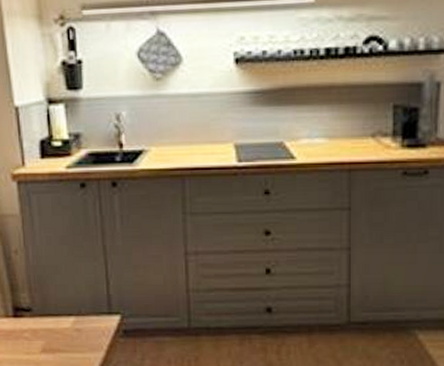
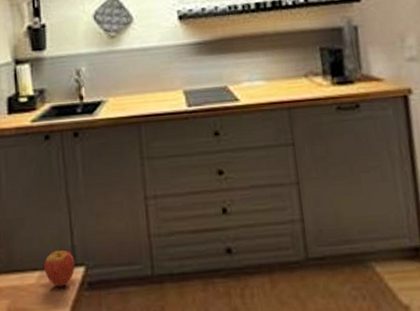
fruit: none [79,293,111,333] -> present [44,245,75,287]

